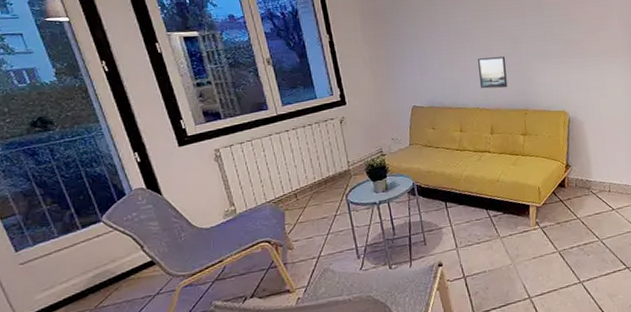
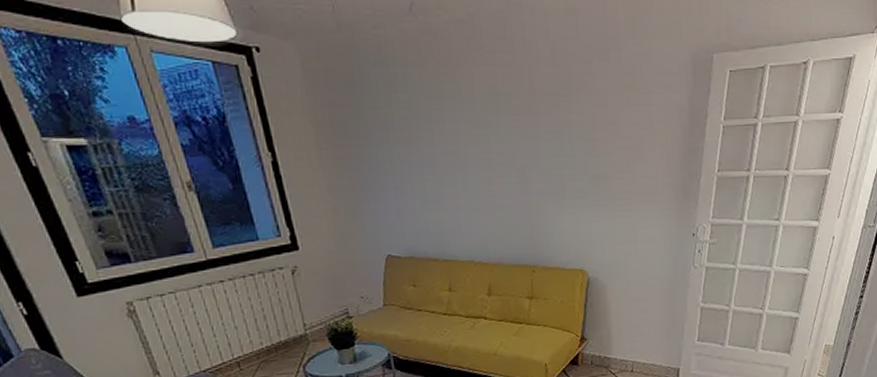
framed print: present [477,56,508,89] -> none [472,194,511,237]

